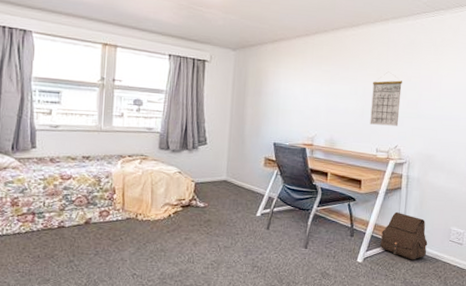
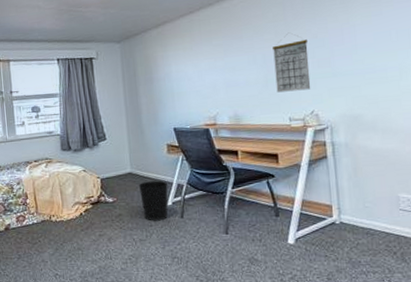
wastebasket: none [231,190,260,230] -> present [138,180,169,221]
satchel: present [380,211,428,260] -> none [312,183,373,236]

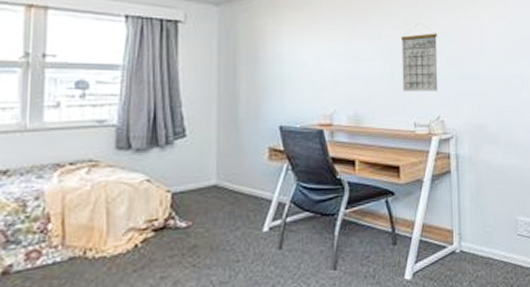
wastebasket: present [138,180,169,221] -> none [225,197,266,255]

